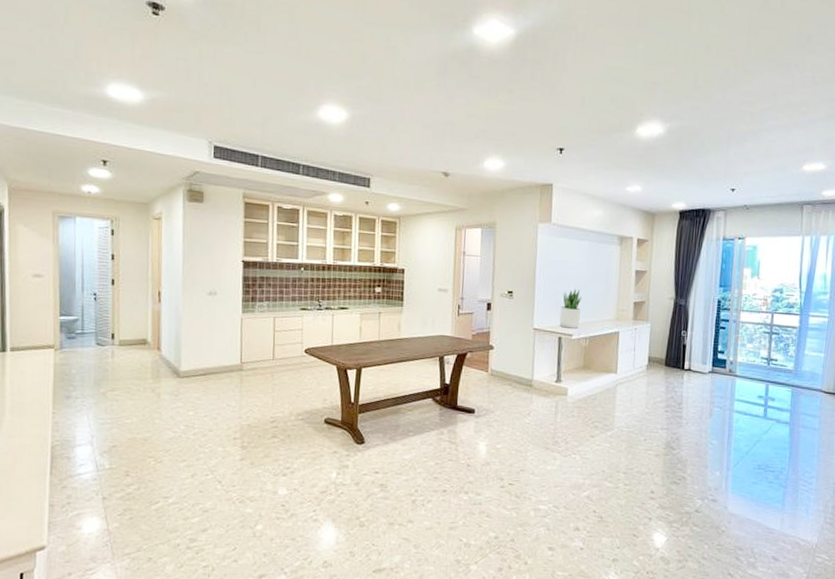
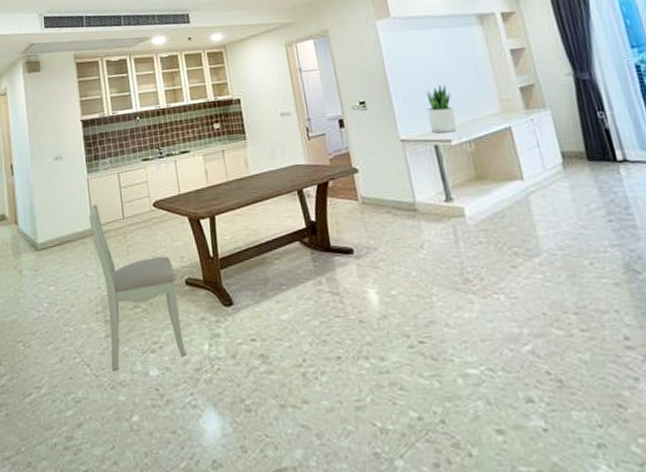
dining chair: none [238,342,317,488] -> present [89,203,187,371]

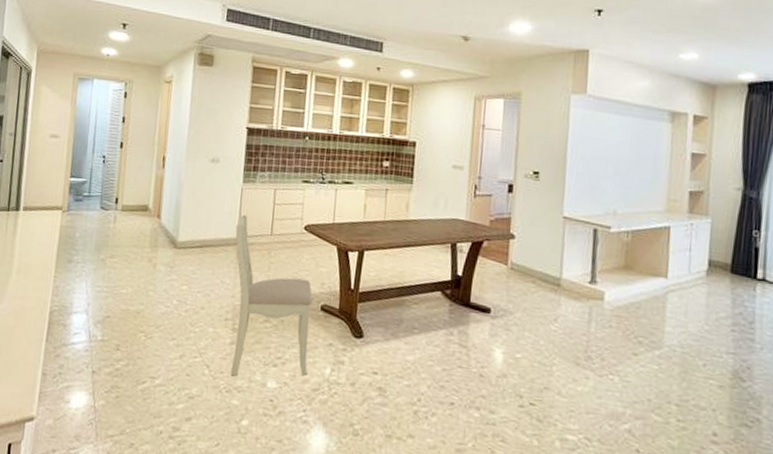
planter: present [426,84,457,134] -> none [594,171,623,220]

